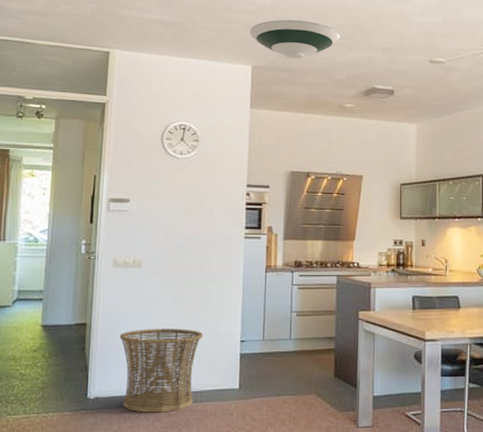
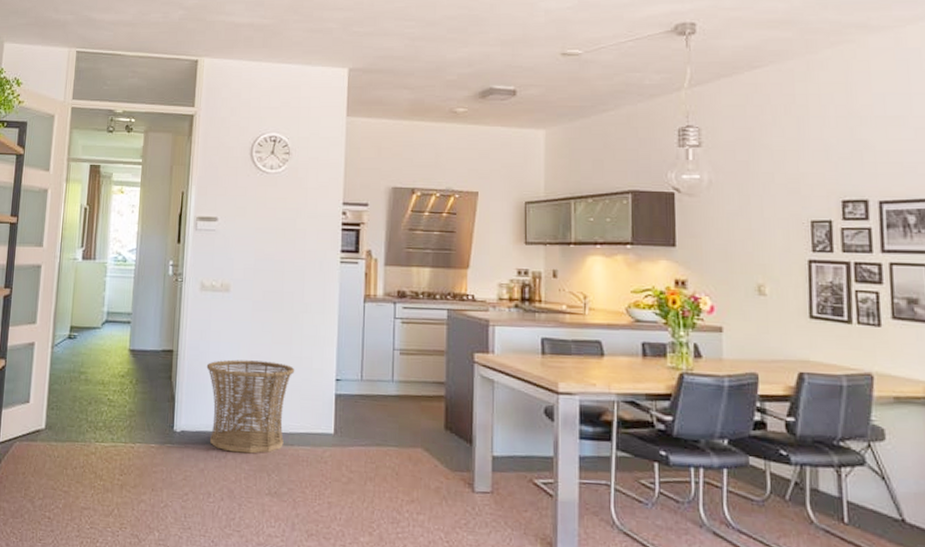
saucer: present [249,20,340,59] -> none [345,14,451,58]

